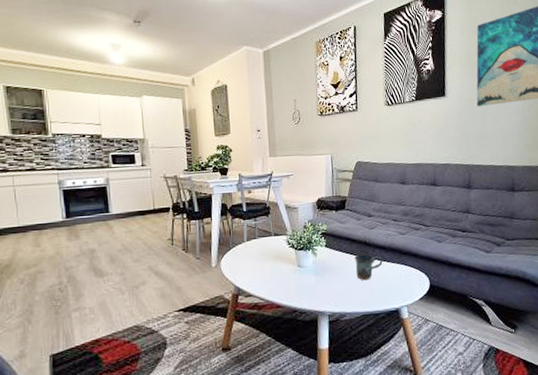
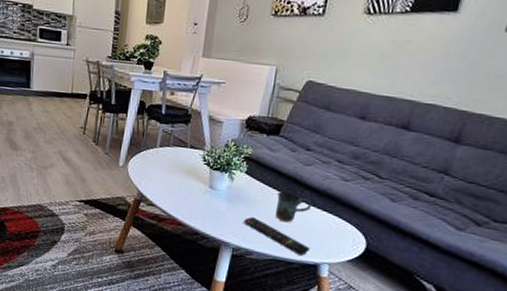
remote control: none [332,283,390,305] -> present [243,217,310,256]

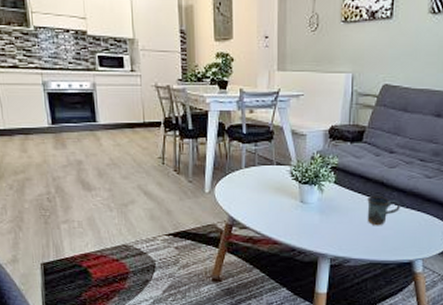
remote control: present [243,217,310,256] -> none [338,225,403,255]

